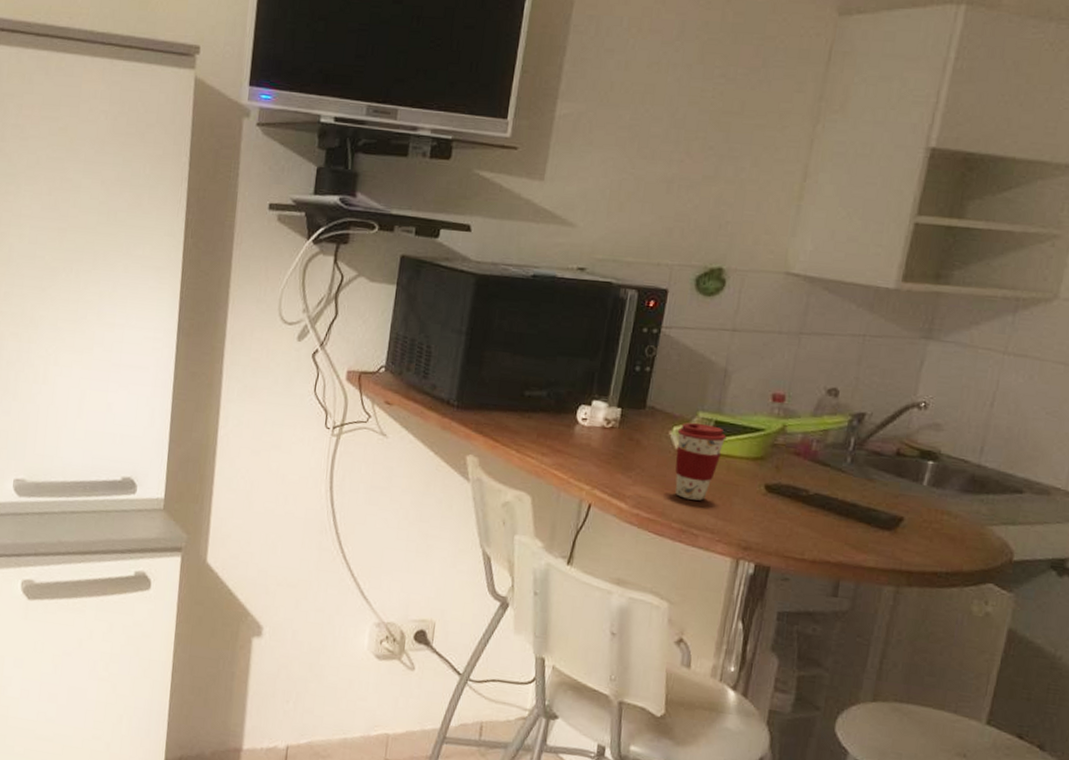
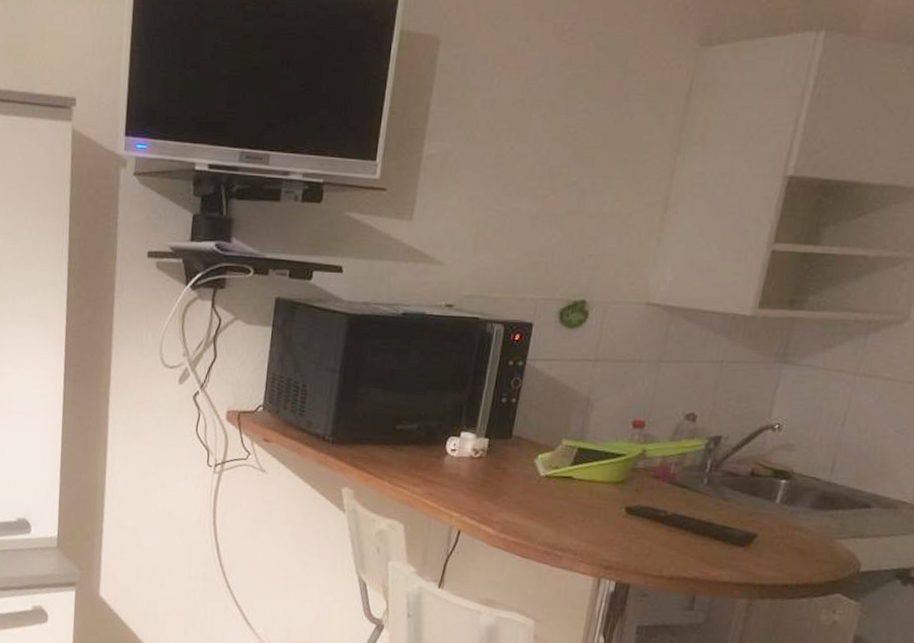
coffee cup: present [675,422,727,501] -> none [540,450,589,524]

